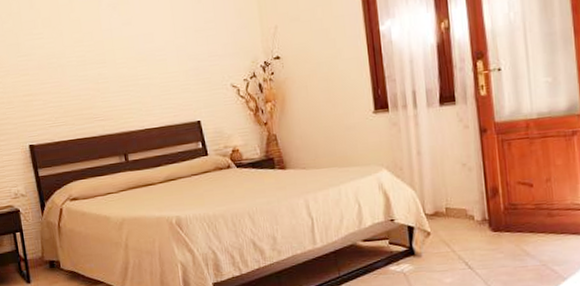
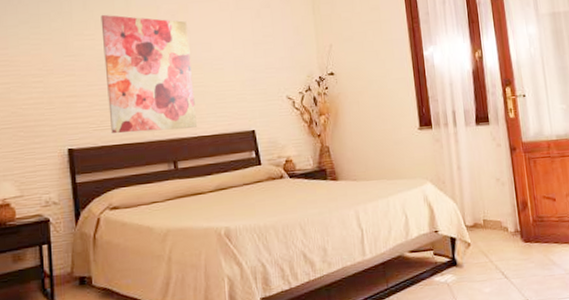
wall art: none [46,12,144,130] -> present [100,14,197,134]

